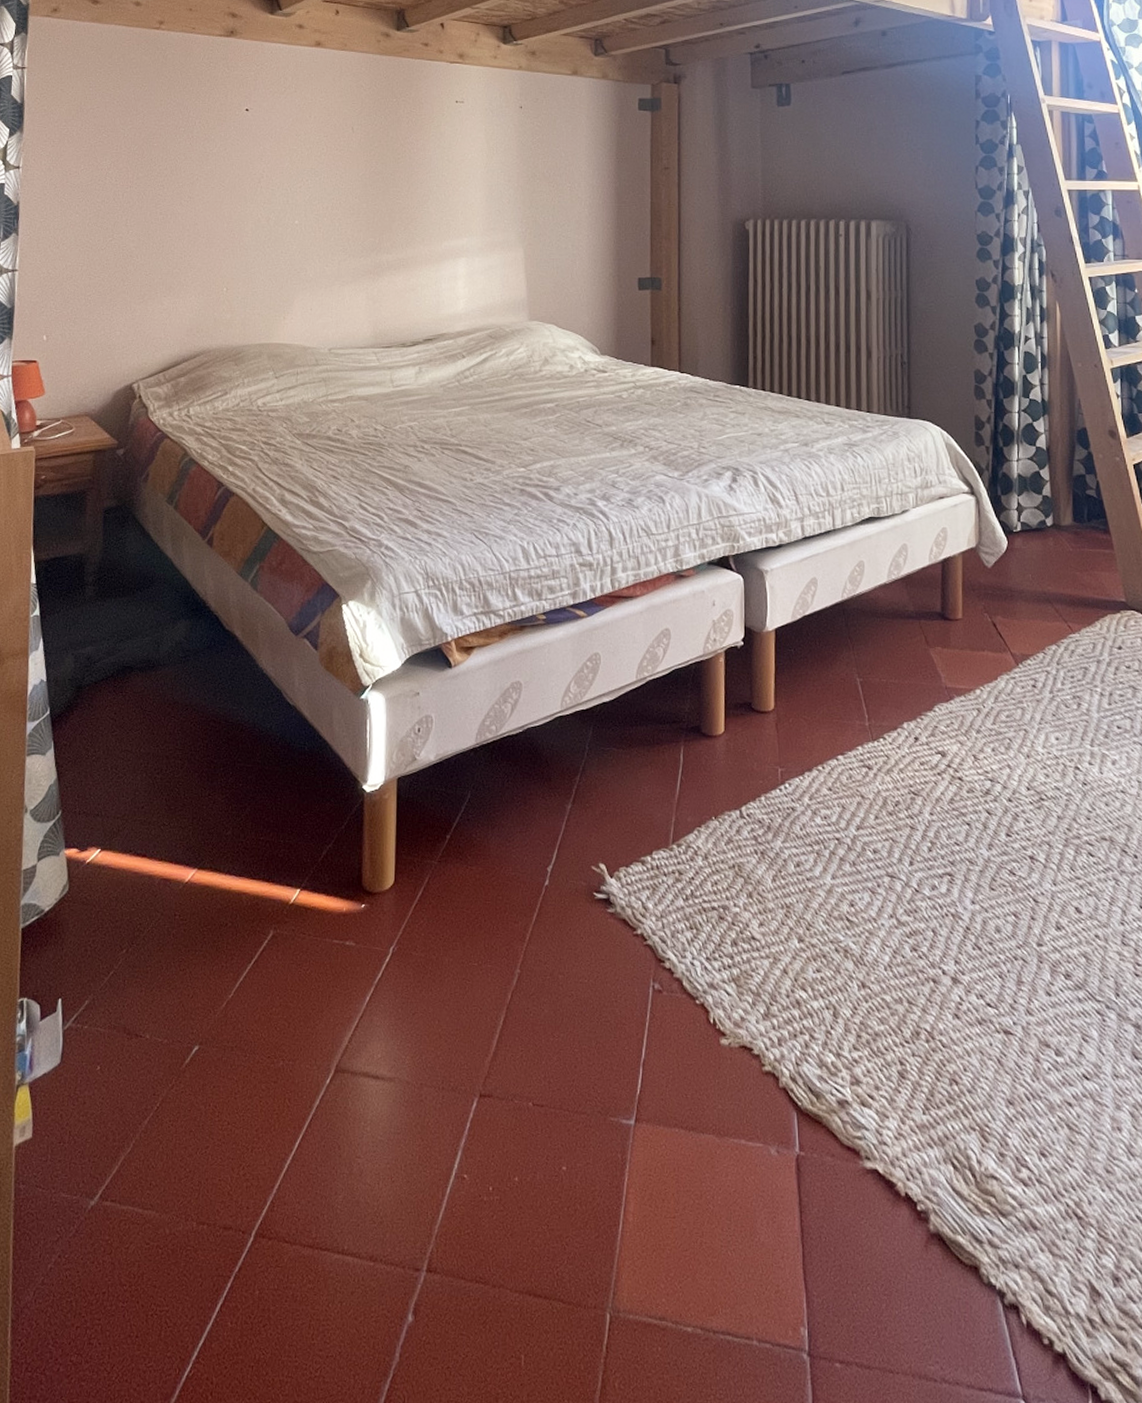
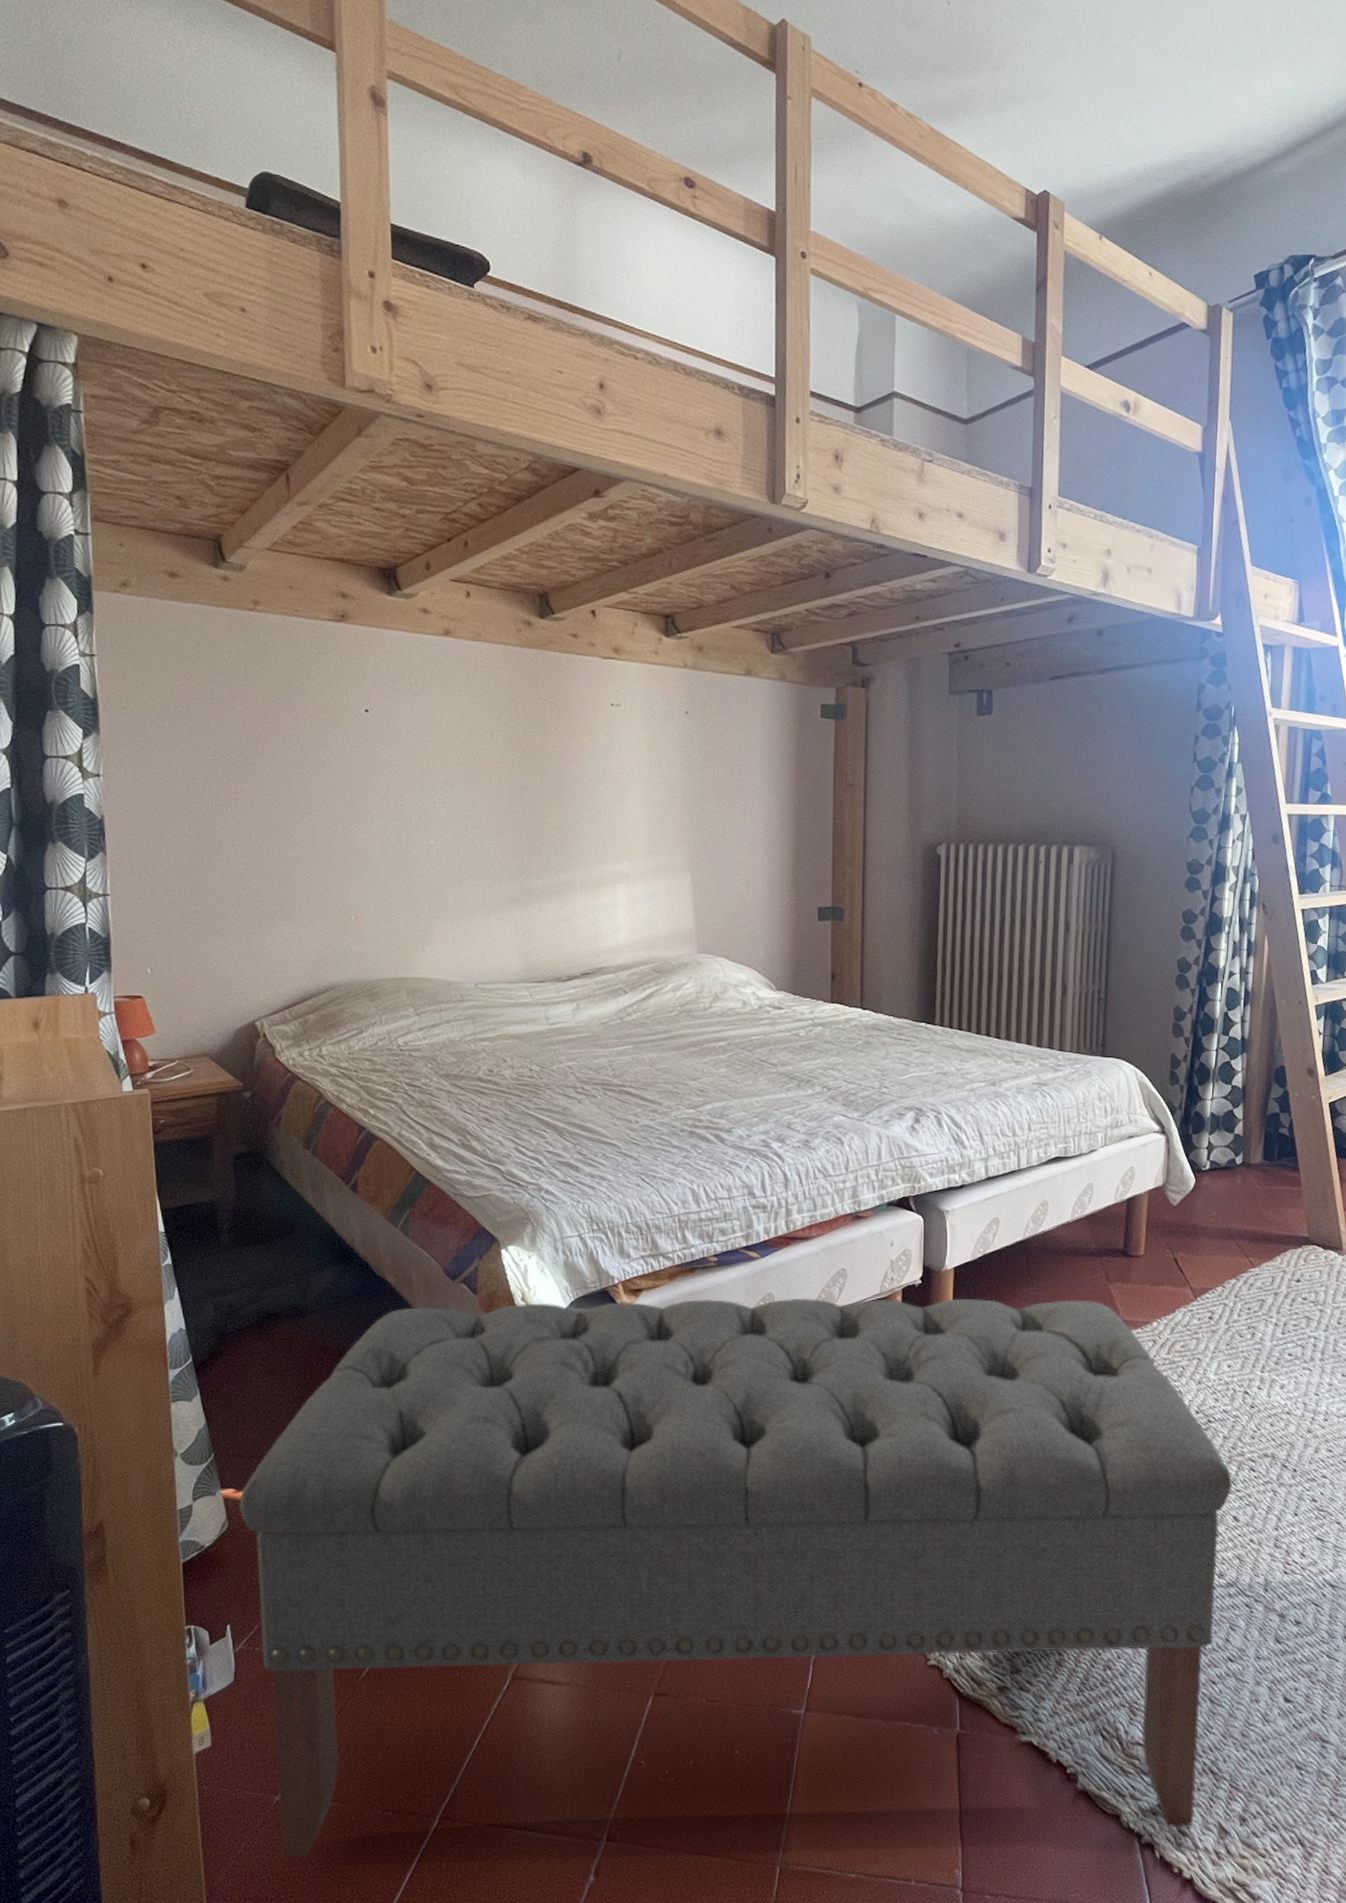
bench: none [81,658,1072,1285] -> present [239,1298,1233,1858]

